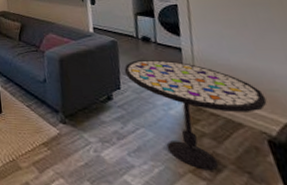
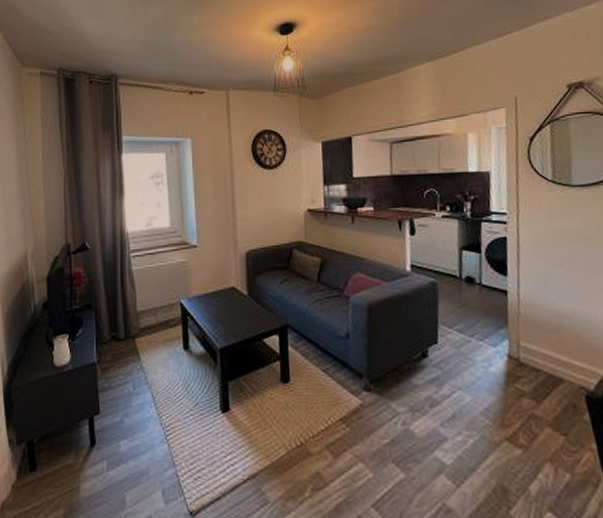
side table: present [124,60,267,171] -> none [443,305,588,436]

